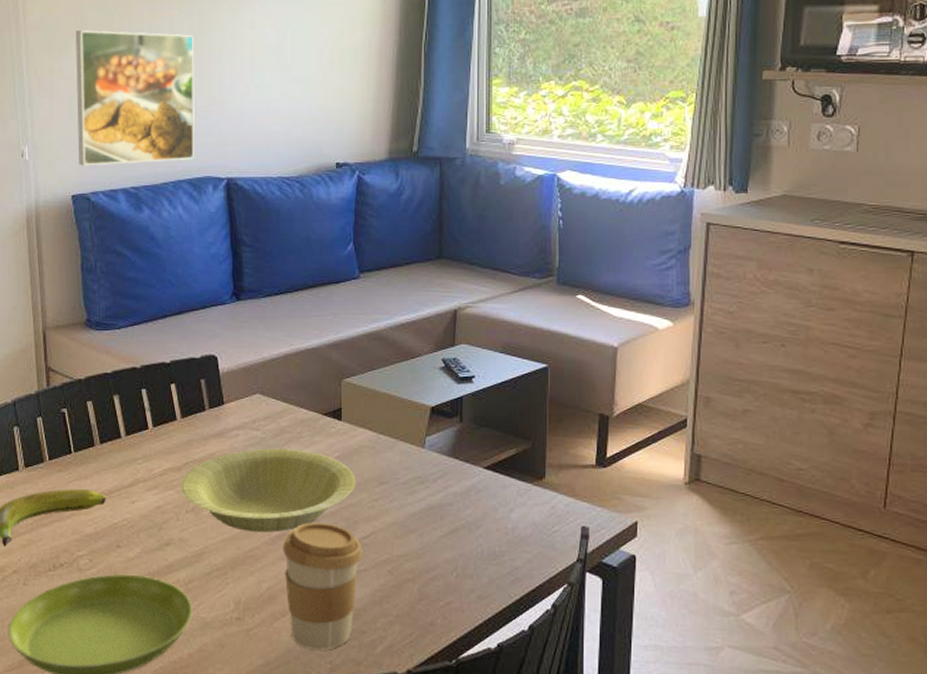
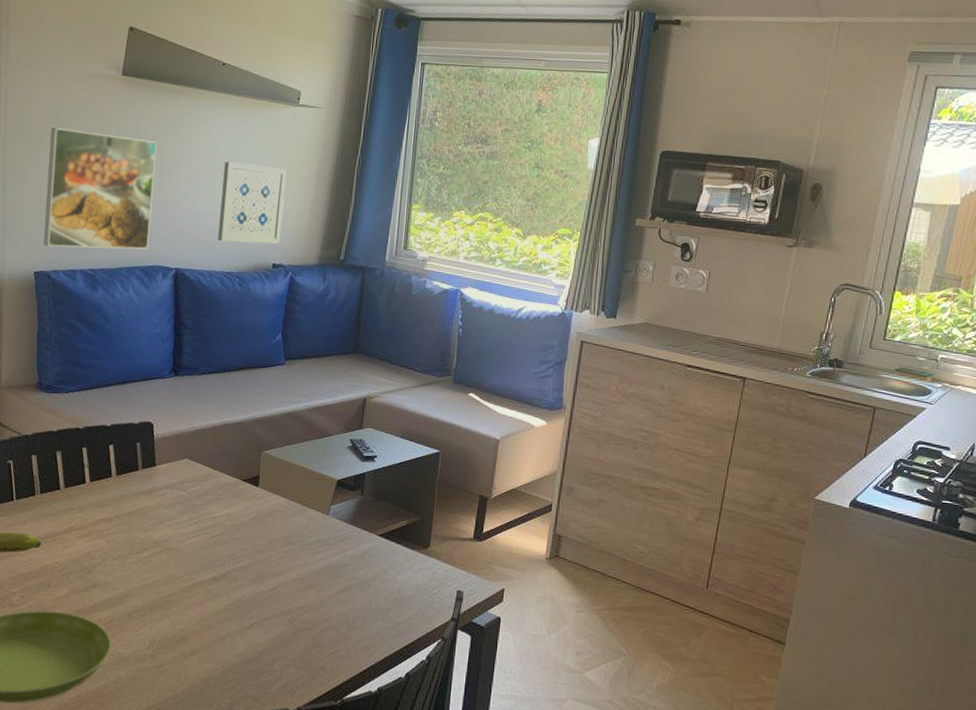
bowl: present [181,448,356,533] -> none [110,507,267,581]
wall art: none [272,50,343,143] -> present [218,162,287,244]
coffee cup: present [283,522,363,650] -> none [197,574,268,687]

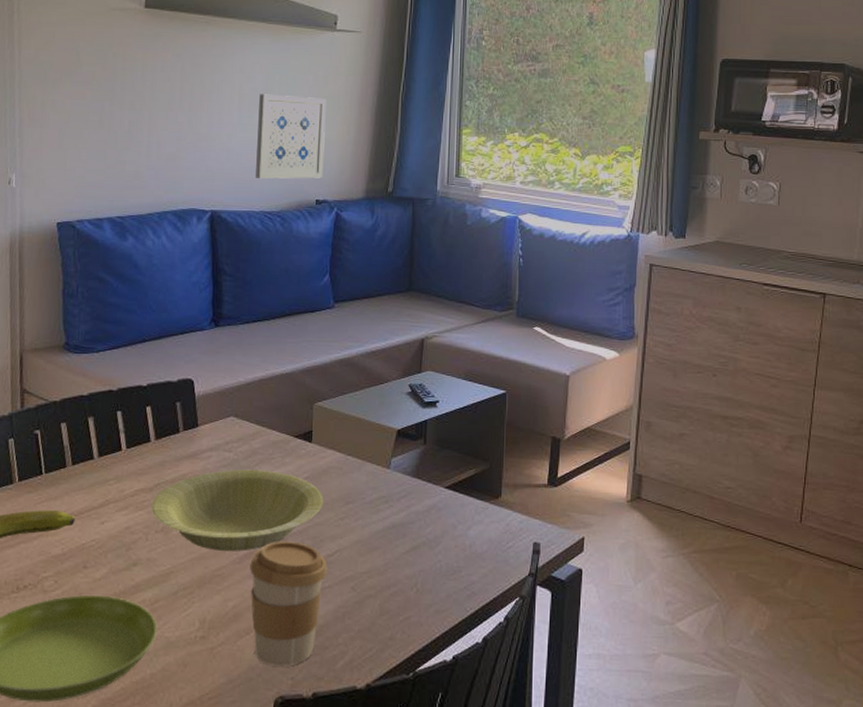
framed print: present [43,127,157,250] -> none [66,67,185,195]
bowl: none [110,507,267,581] -> present [151,469,324,551]
coffee cup: none [197,574,268,687] -> present [250,541,328,667]

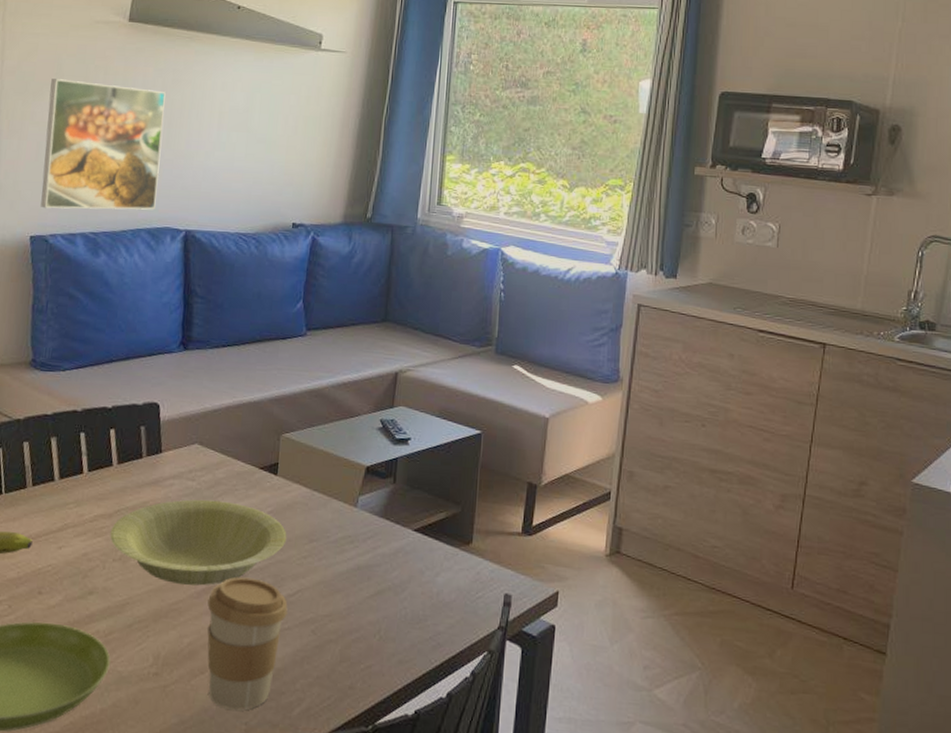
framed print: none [66,67,185,195] -> present [40,79,166,210]
wall art: present [256,94,326,179] -> none [232,112,308,201]

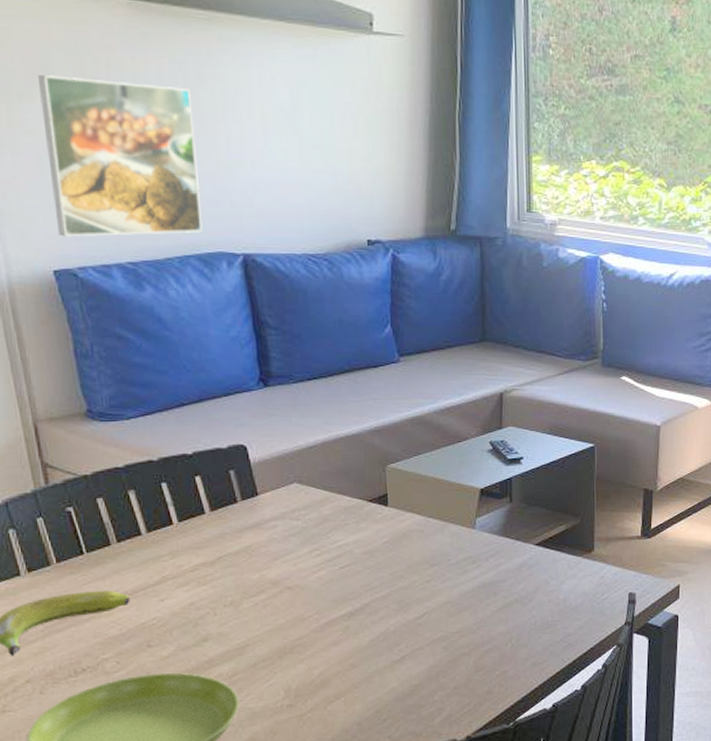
bowl: present [110,499,287,586] -> none [215,537,407,621]
coffee cup: present [207,577,288,711] -> none [333,606,417,727]

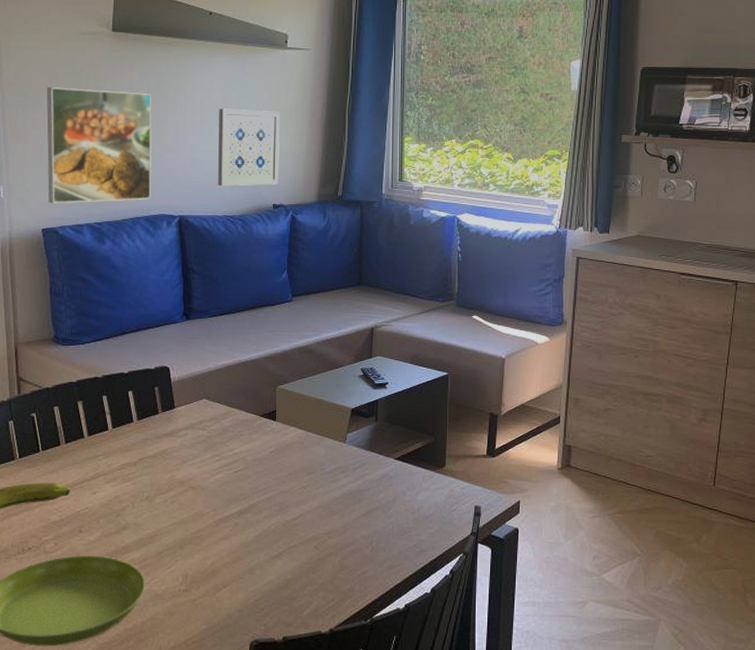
wall art: none [286,112,373,216] -> present [218,108,280,187]

